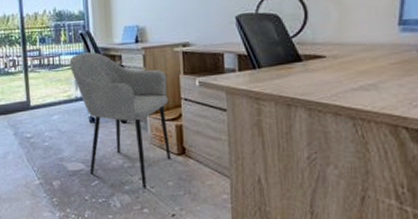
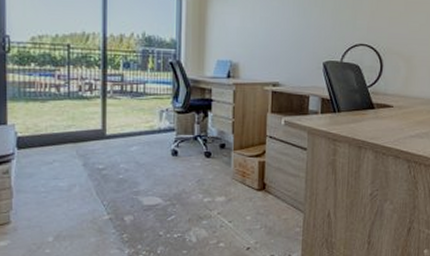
armchair: present [69,52,171,188] -> none [155,83,255,222]

